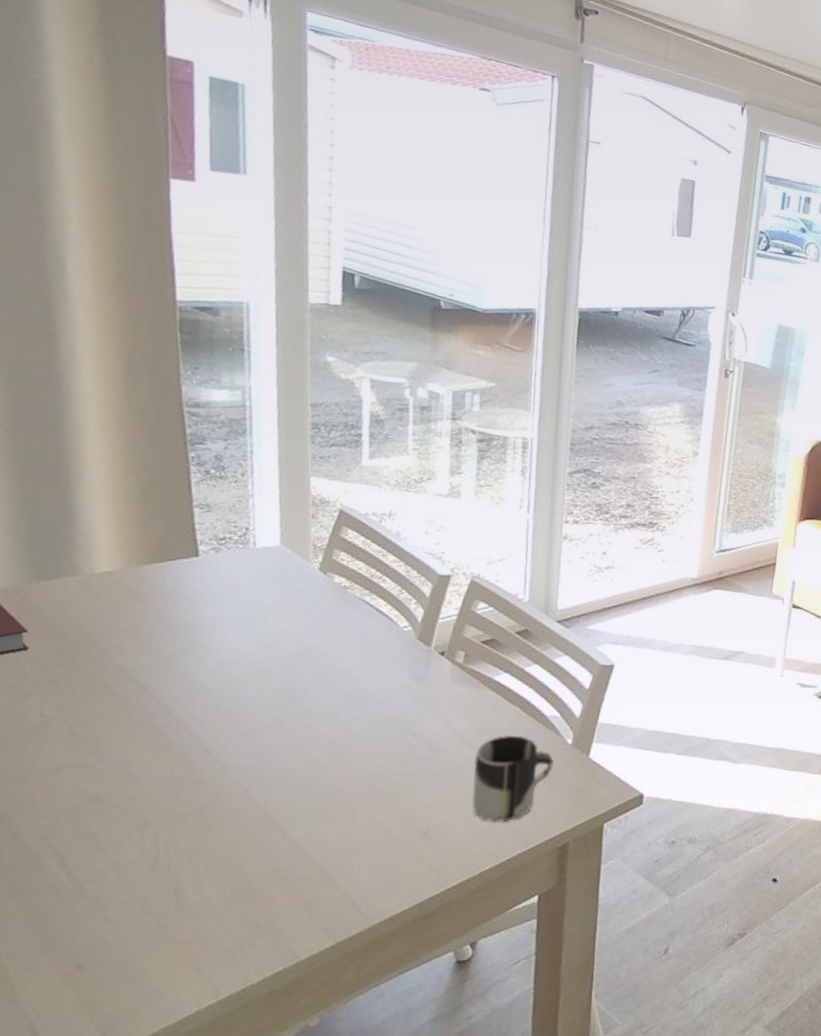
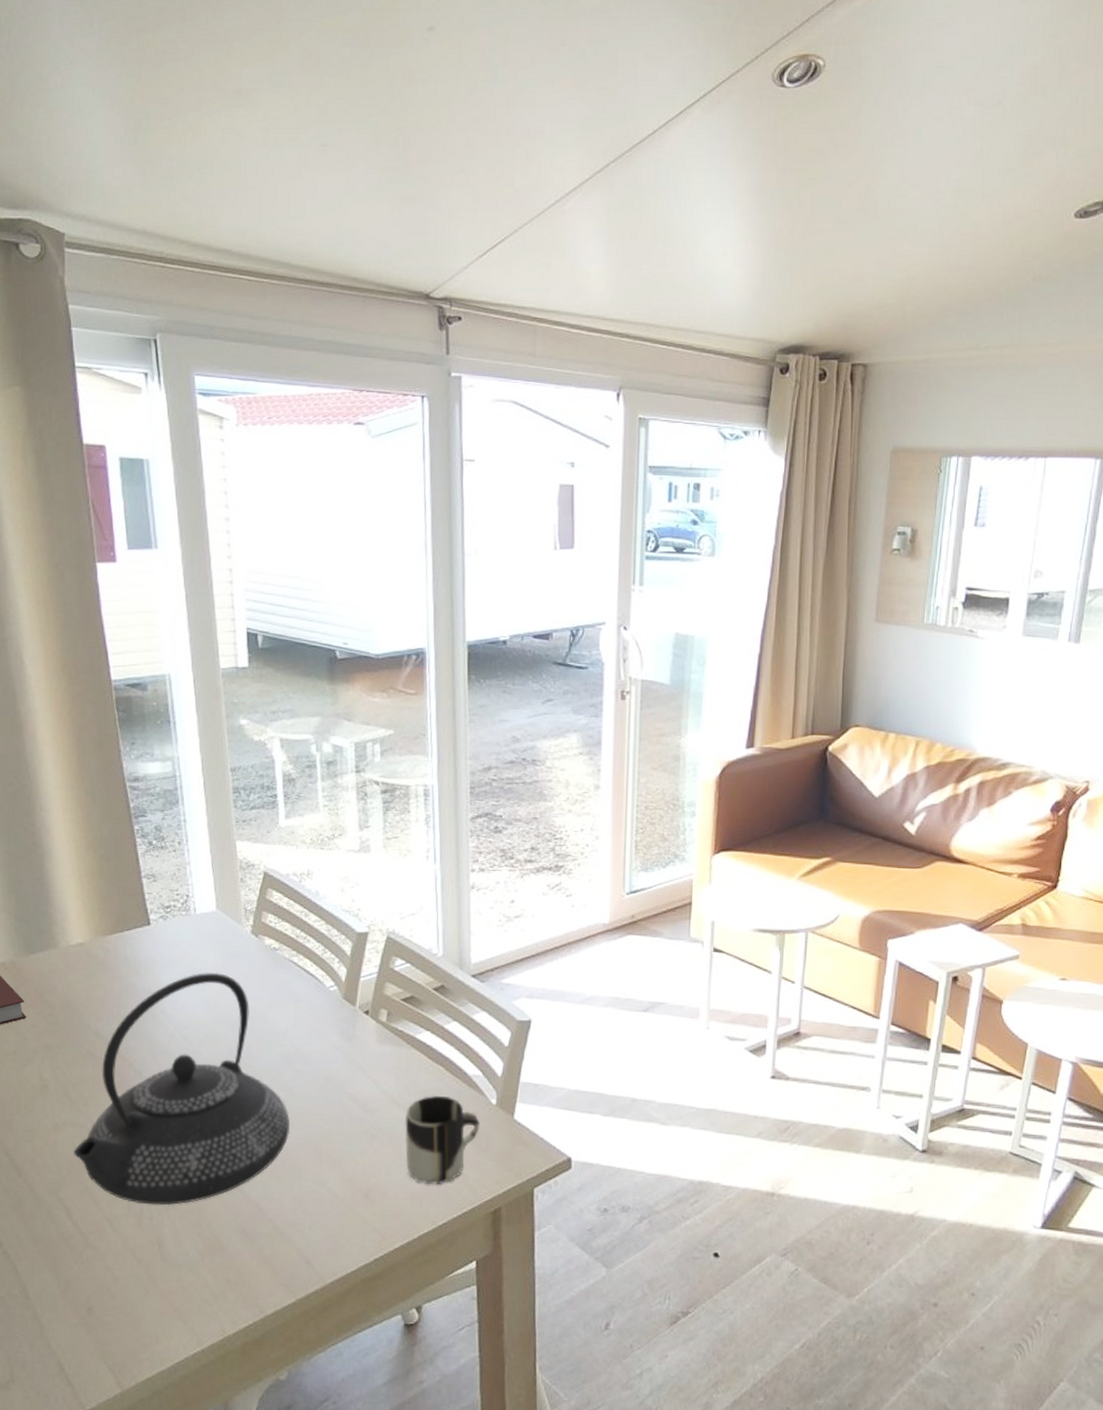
teapot: none [76,608,347,851] -> present [74,972,291,1206]

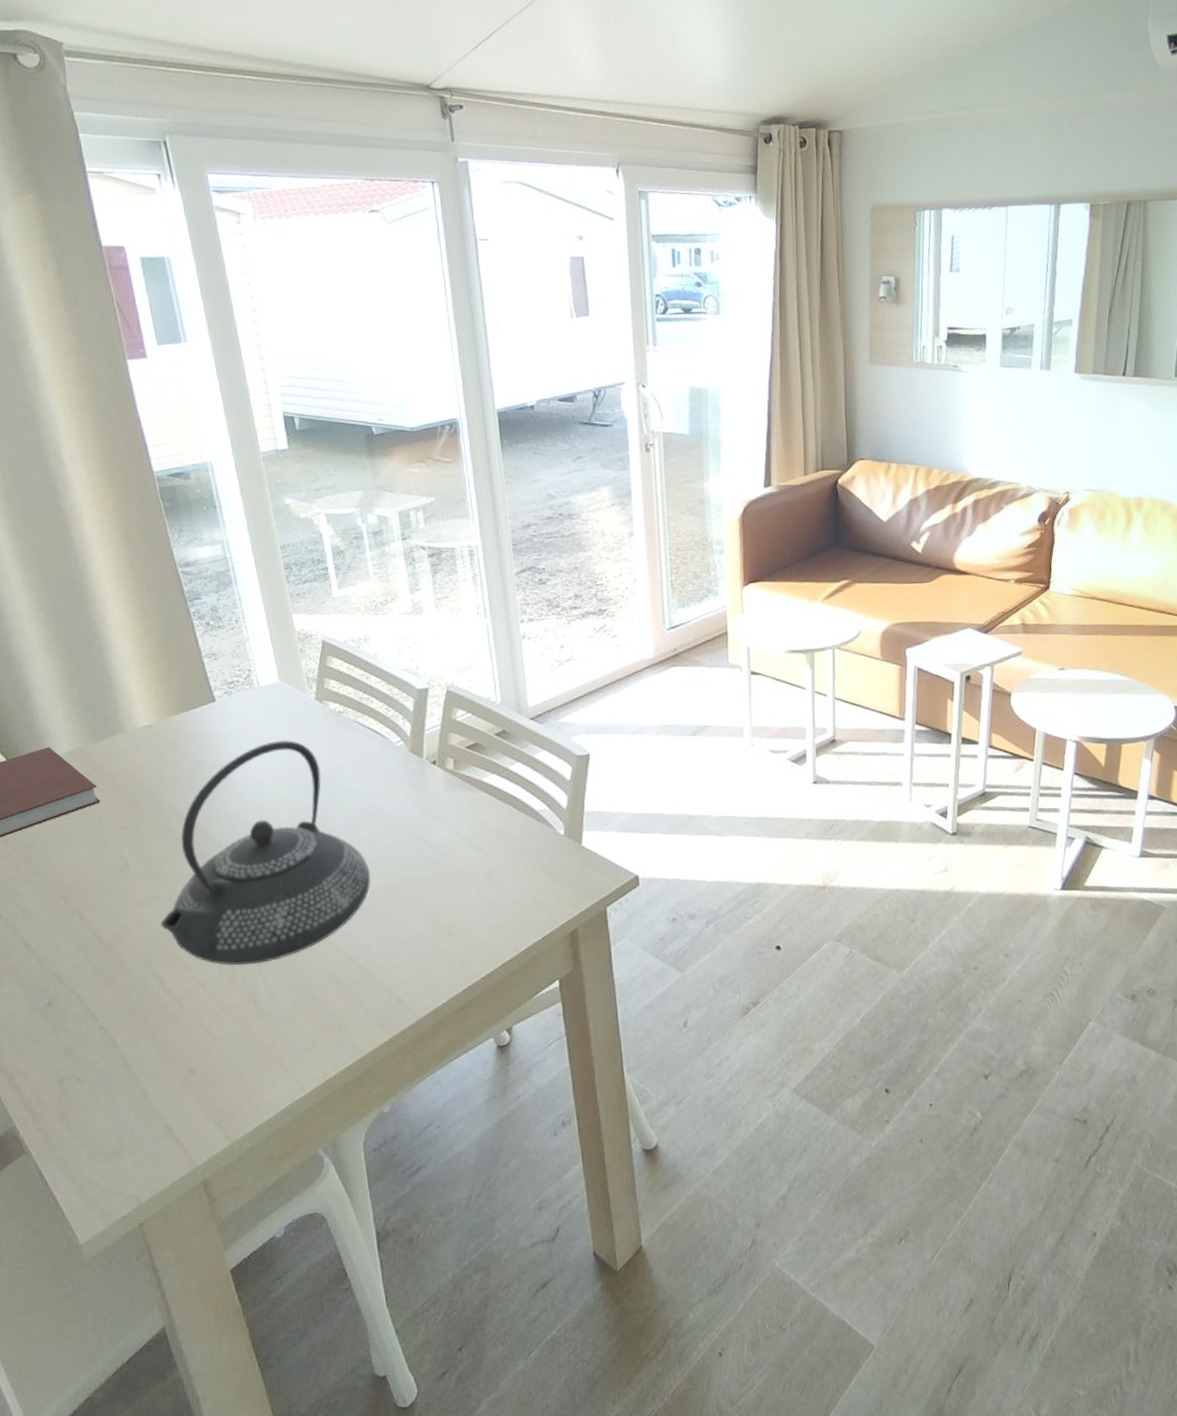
cup: present [405,1095,480,1185] -> none [480,832,551,916]

